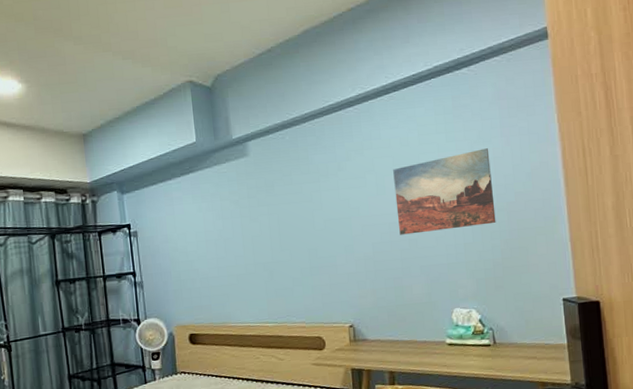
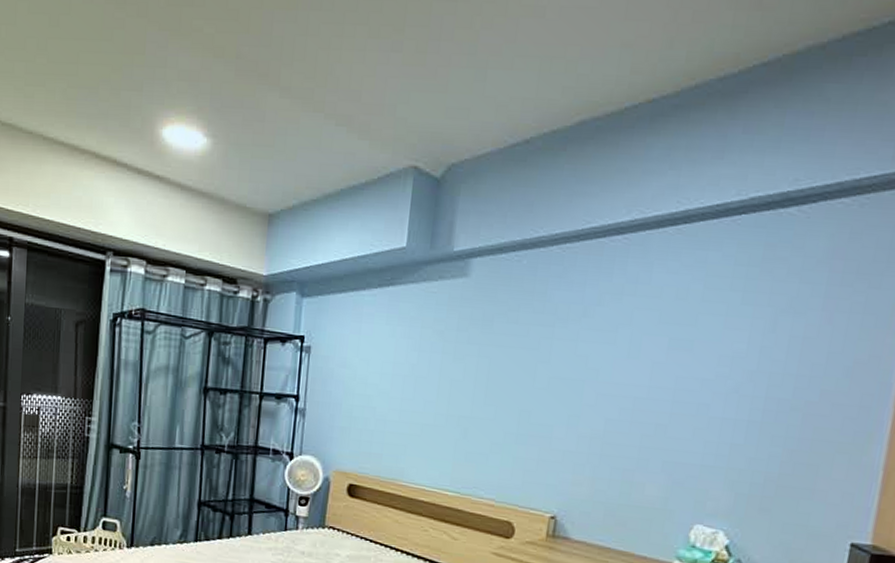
wall art: present [393,148,496,235] -> none [645,322,800,426]

